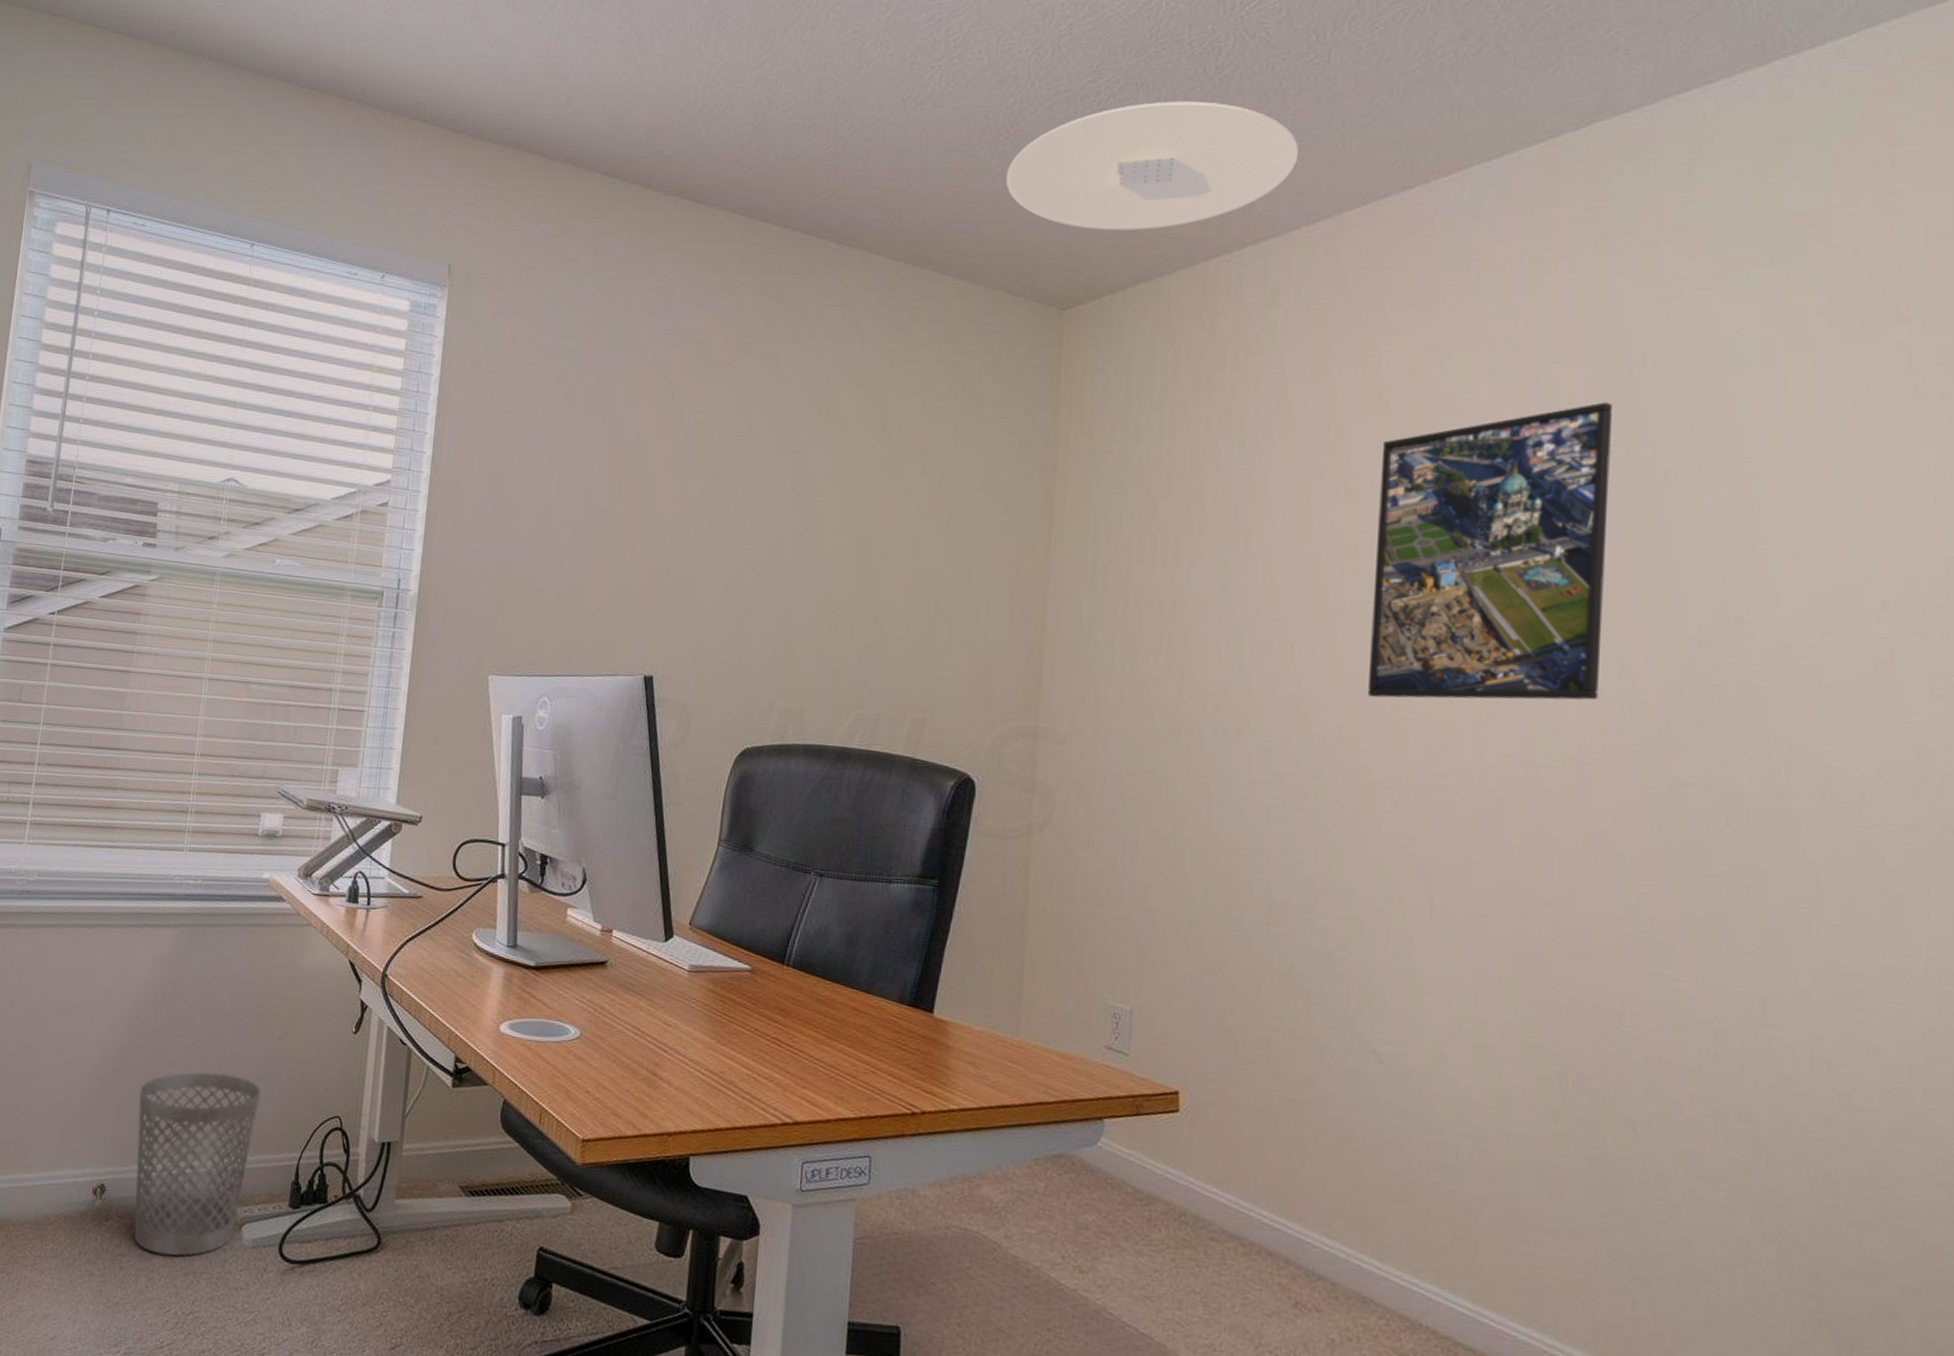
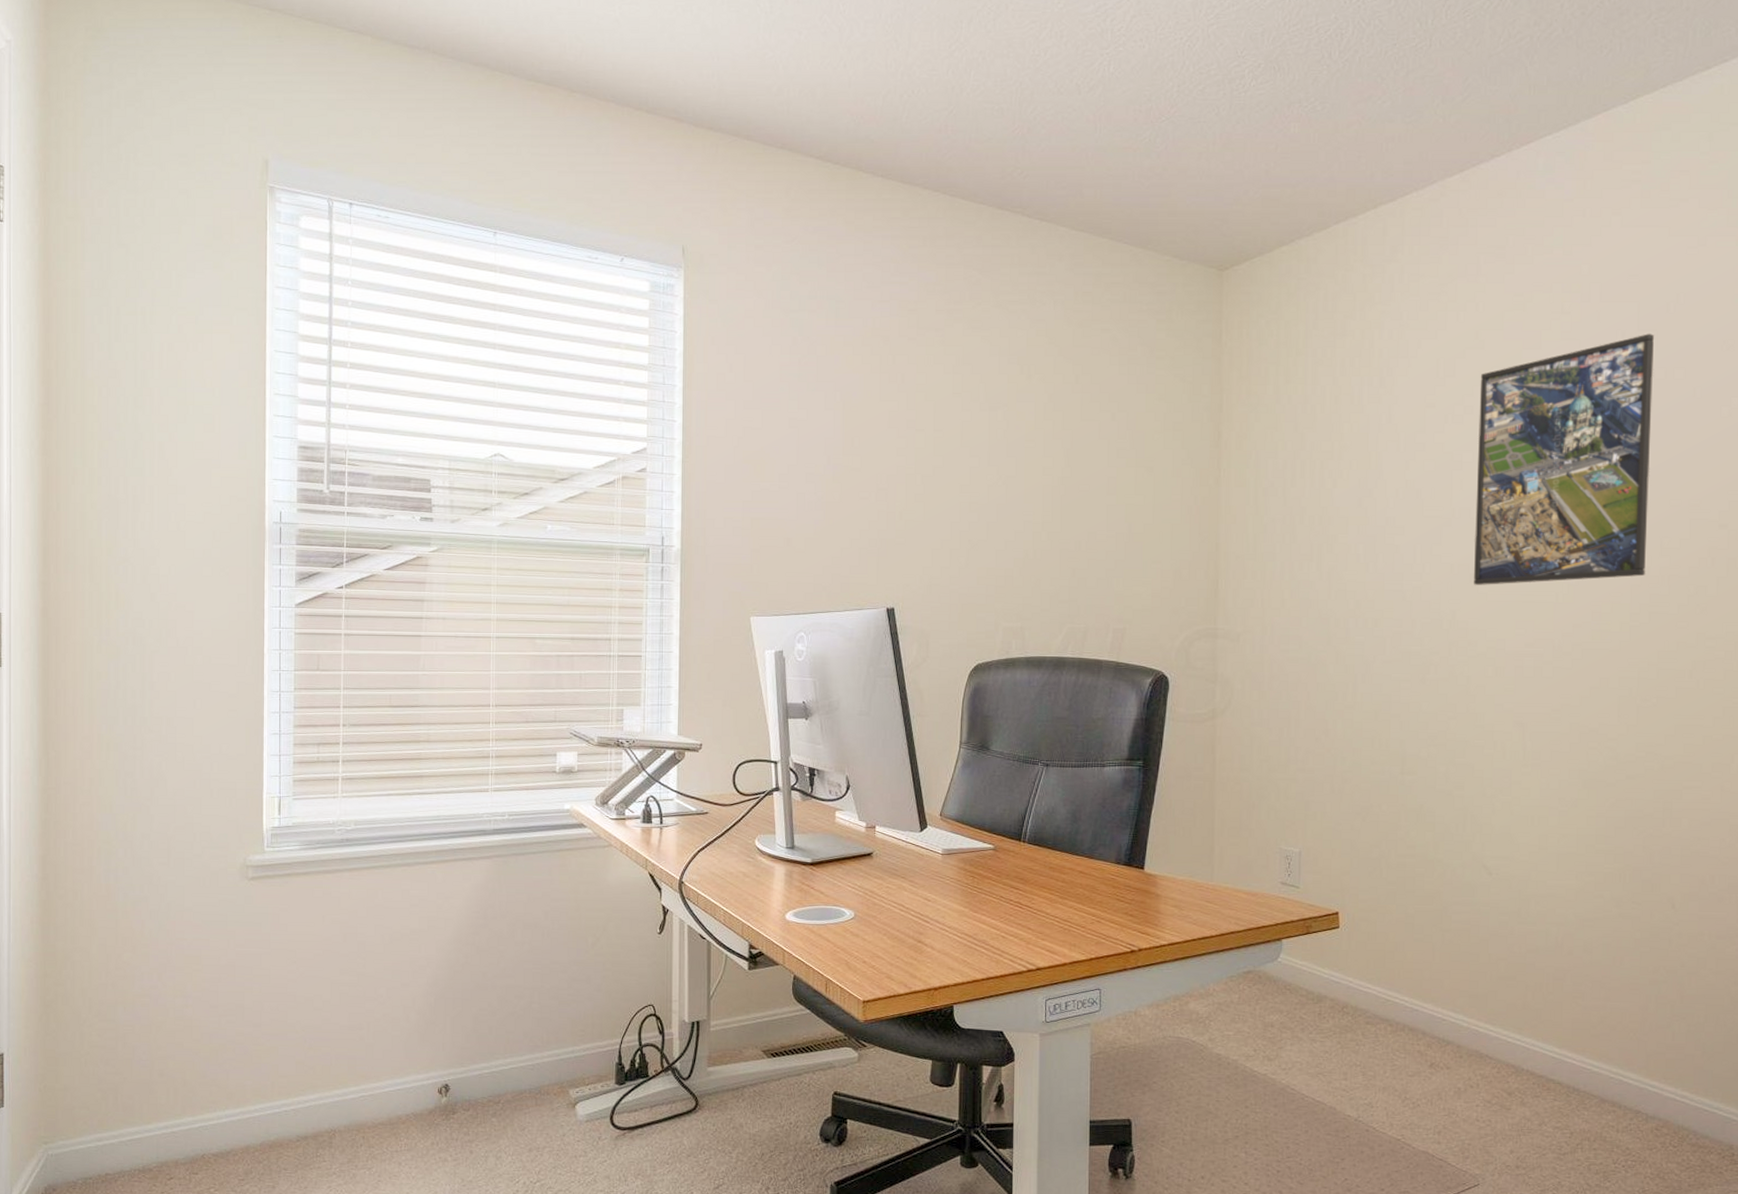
wastebasket: present [134,1071,262,1257] -> none [471,979,582,1137]
ceiling light: present [1006,101,1299,230] -> none [1169,83,1409,199]

